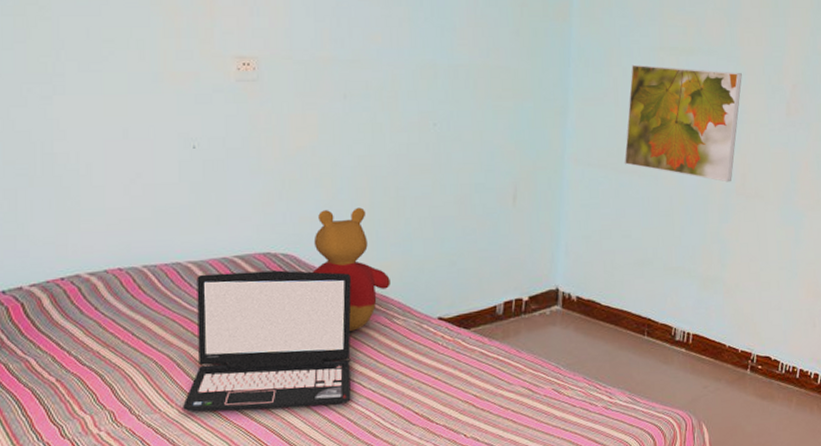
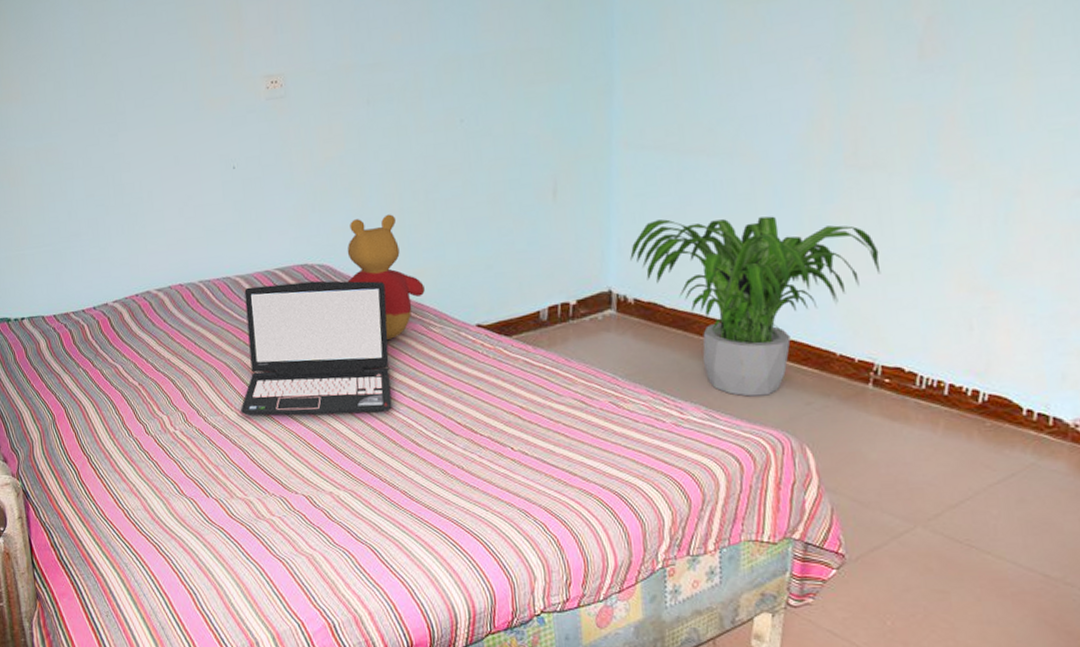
potted plant: none [575,228,758,382] -> present [630,216,881,397]
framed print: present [624,64,742,182] -> none [687,12,849,153]

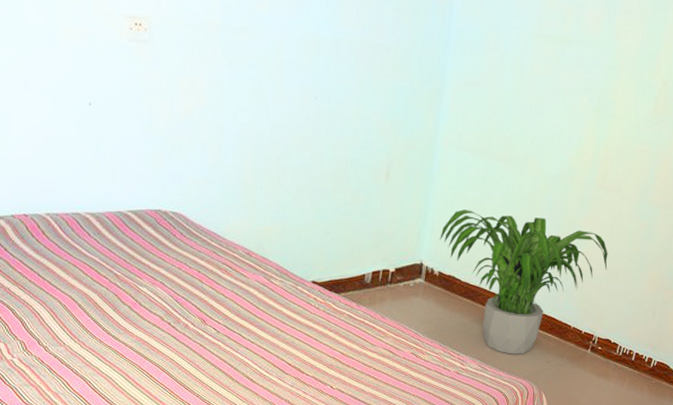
laptop: present [241,280,392,416] -> none [84,225,234,351]
stuffed bear: present [347,214,425,339] -> none [198,173,270,287]

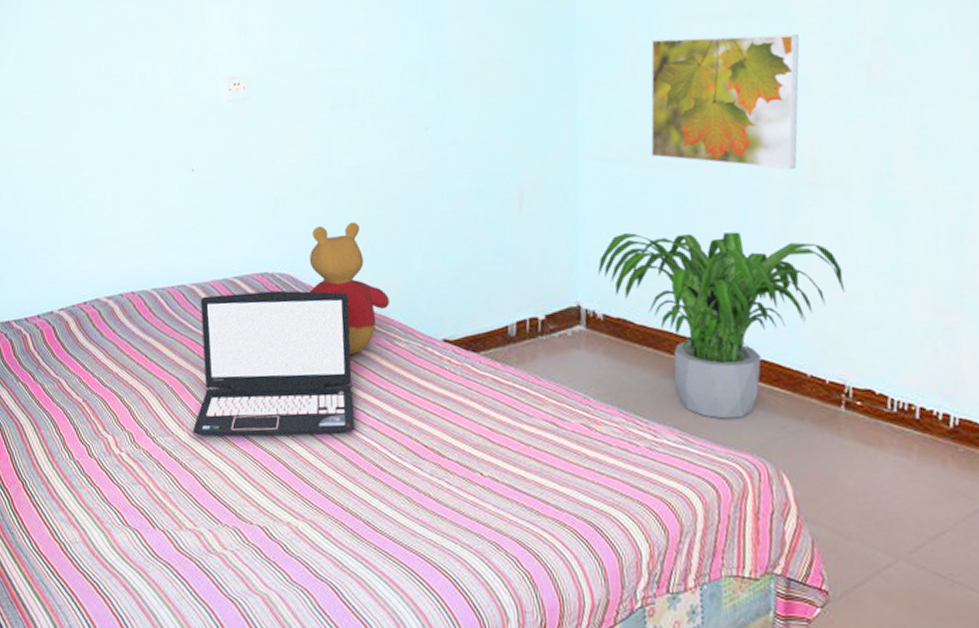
laptop: none [84,225,234,351] -> present [193,290,355,437]
stuffed bear: none [198,173,270,287] -> present [309,222,390,354]
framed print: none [493,50,615,175] -> present [650,34,800,170]

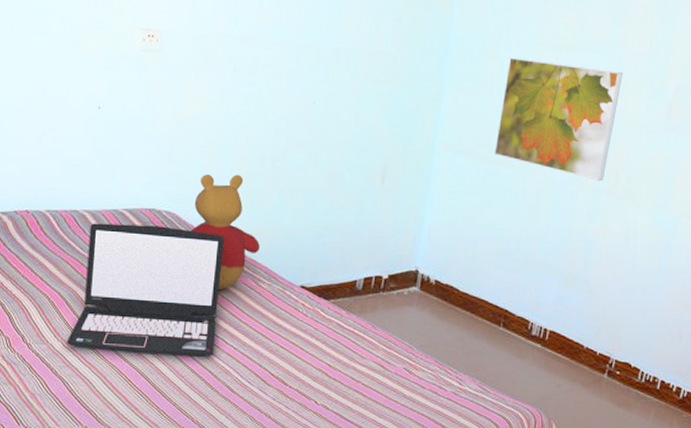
potted plant: present [598,232,846,419] -> none [437,215,623,376]

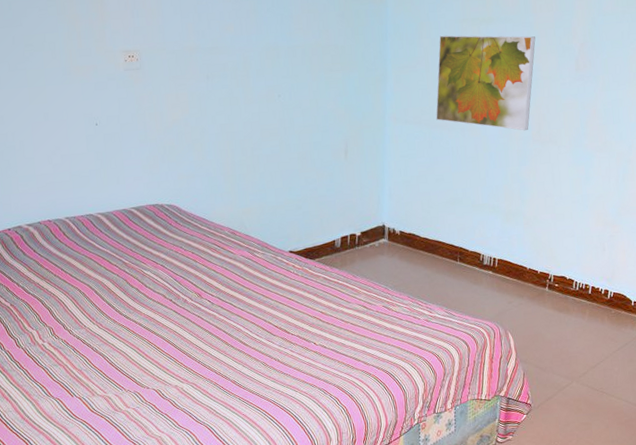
laptop: present [67,223,224,357] -> none [101,217,225,328]
stuffed bear: present [190,174,260,289] -> none [190,166,251,263]

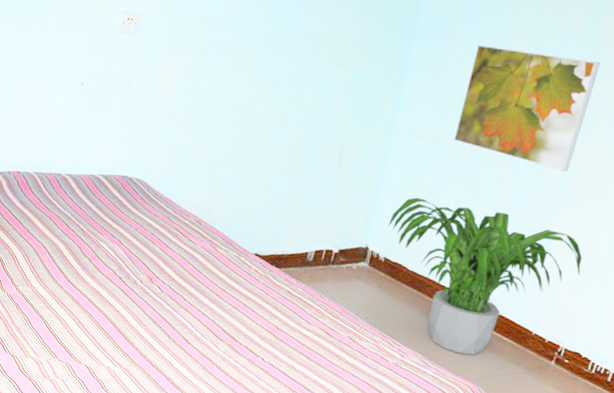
potted plant: none [397,173,554,299] -> present [388,197,583,356]

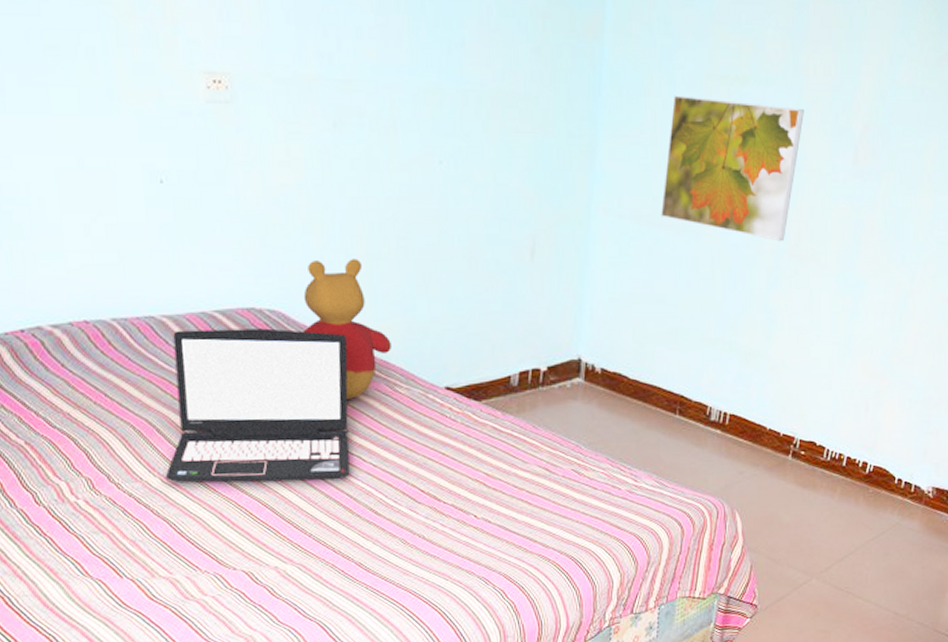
laptop: none [48,185,187,310] -> present [166,328,350,482]
stuffed bear: none [157,147,219,252] -> present [302,259,391,399]
potted plant: present [388,197,583,356] -> none [600,291,807,466]

